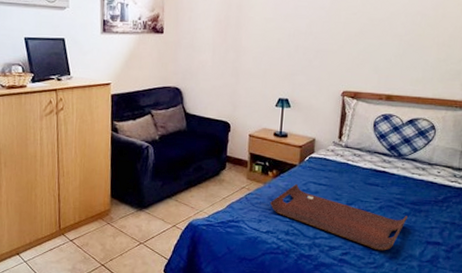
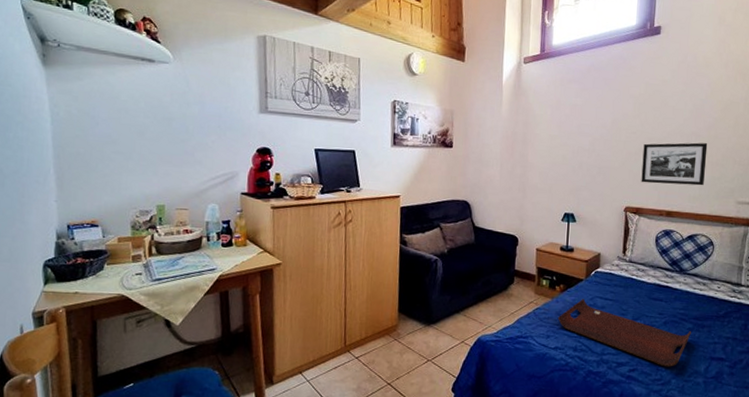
picture frame: none [360,22,434,68] -> present [641,142,708,186]

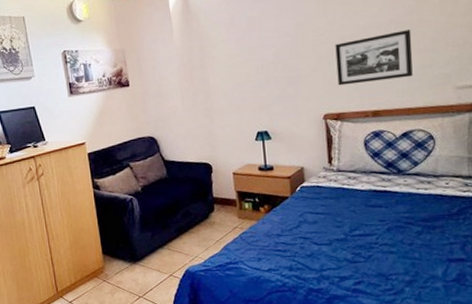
serving tray: present [557,299,691,367] -> none [266,217,421,276]

